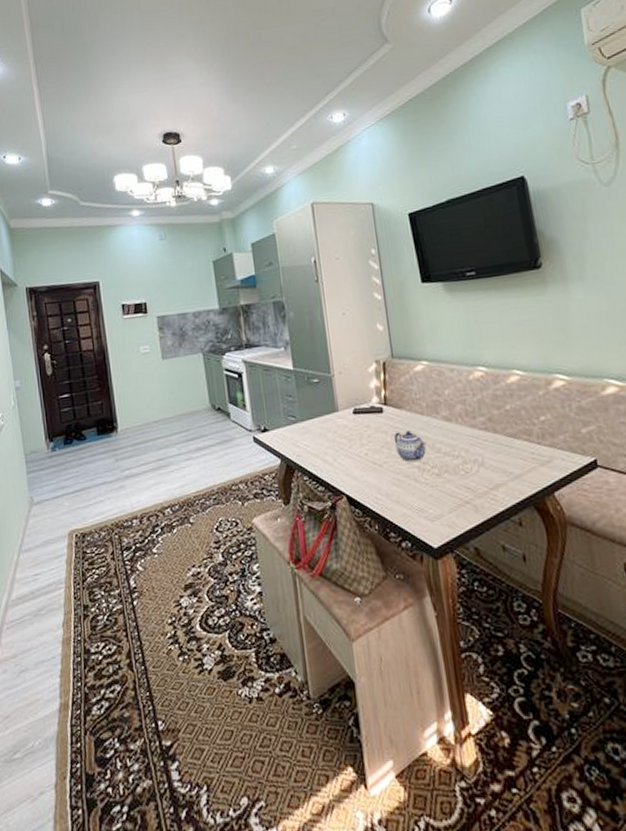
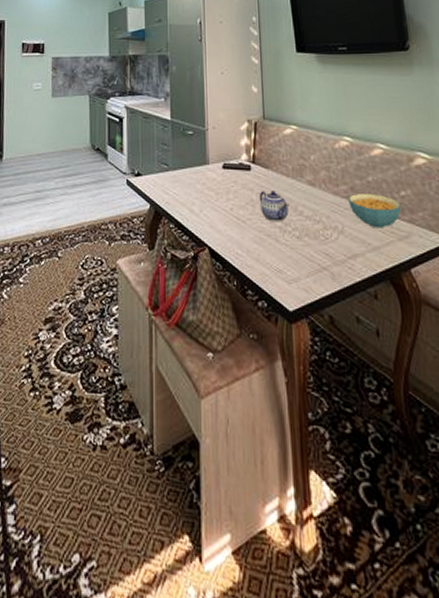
cereal bowl: none [487,422,542,457] -> present [348,194,402,229]

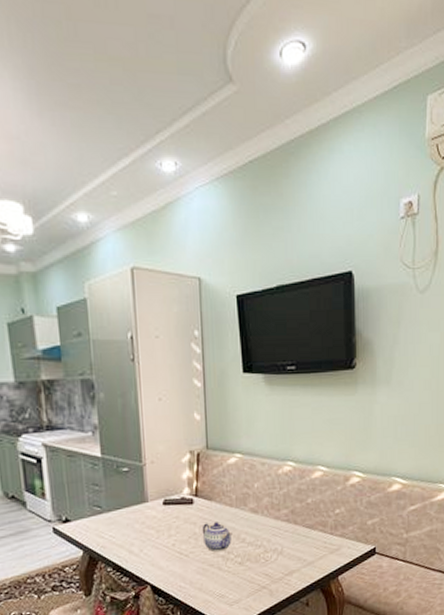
cereal bowl: present [348,194,402,229] -> none [289,514,335,546]

